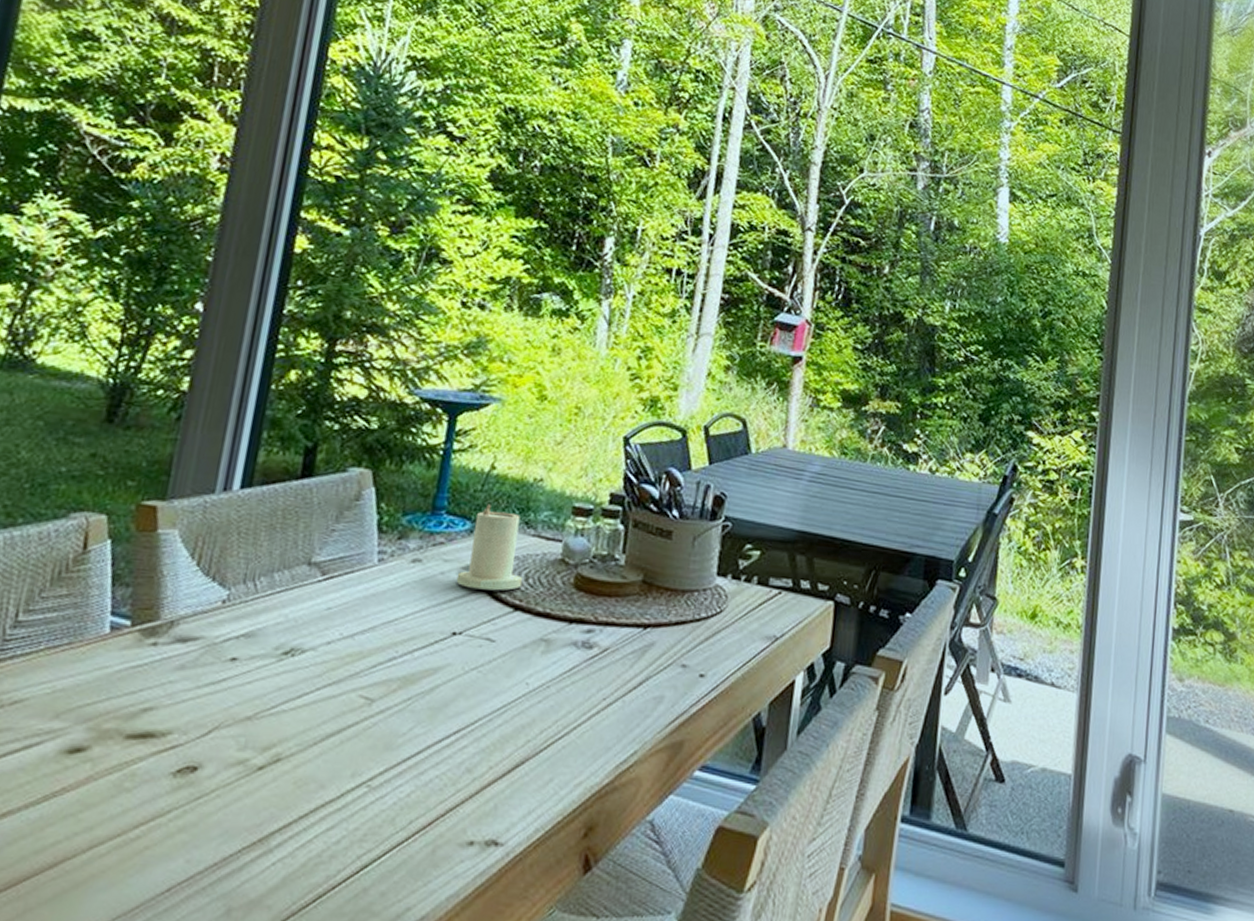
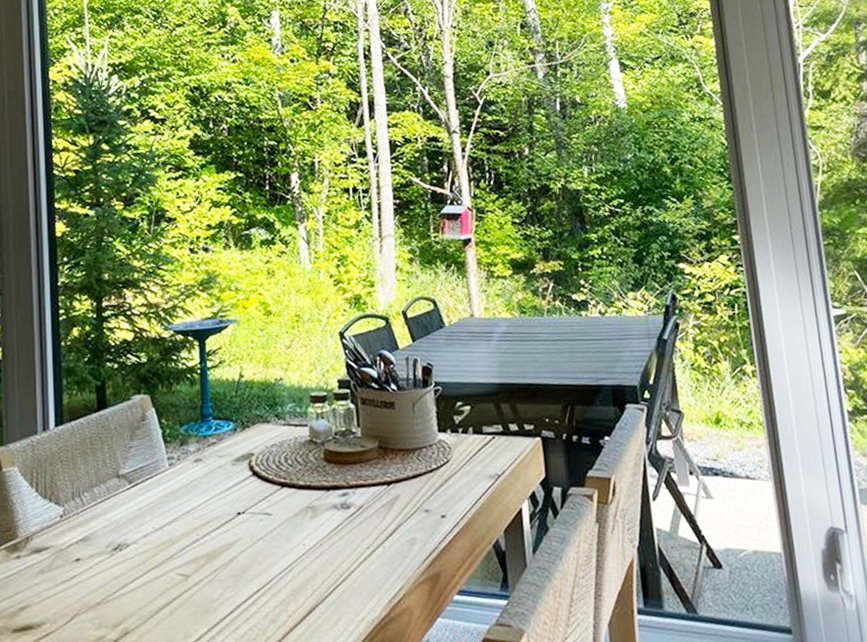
candle: present [456,504,523,591] -> none [231,405,284,476]

